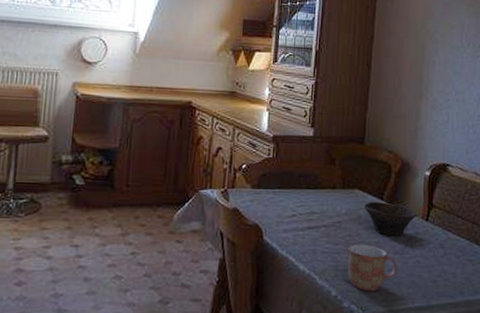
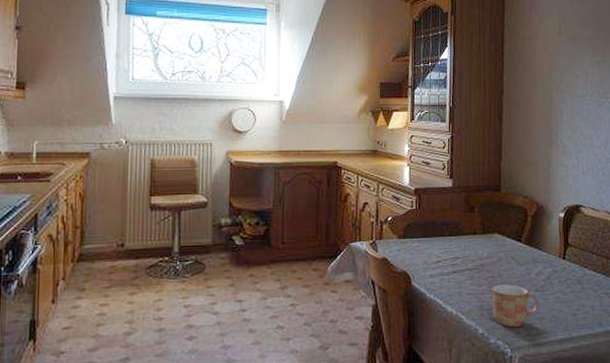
bowl: present [363,201,417,236] -> none [503,244,554,275]

